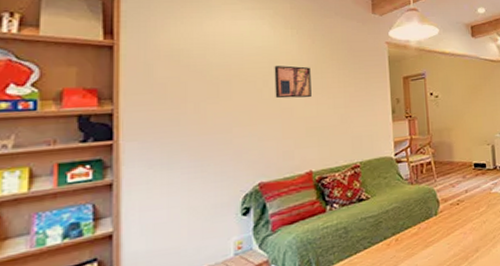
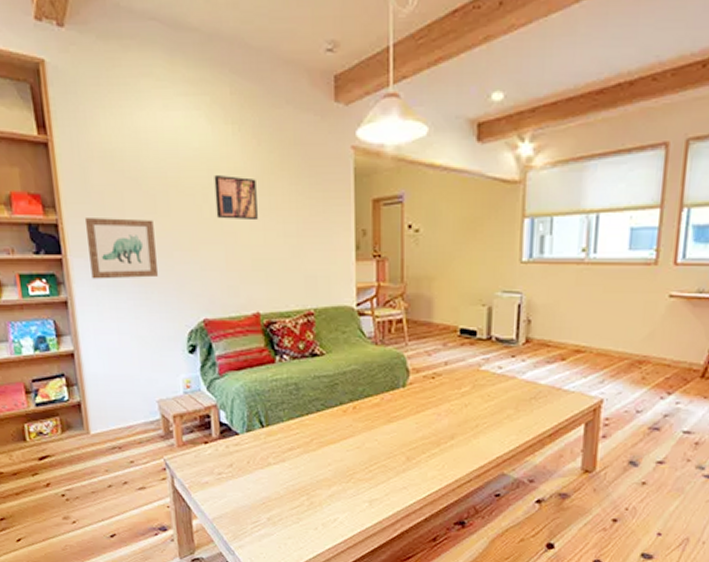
wall art: none [143,103,217,160] -> present [84,218,159,279]

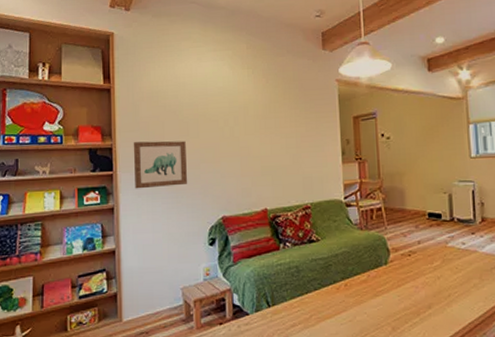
wall art: present [214,176,258,221] -> none [233,105,266,138]

